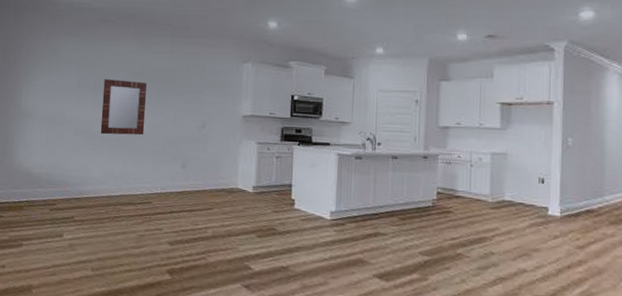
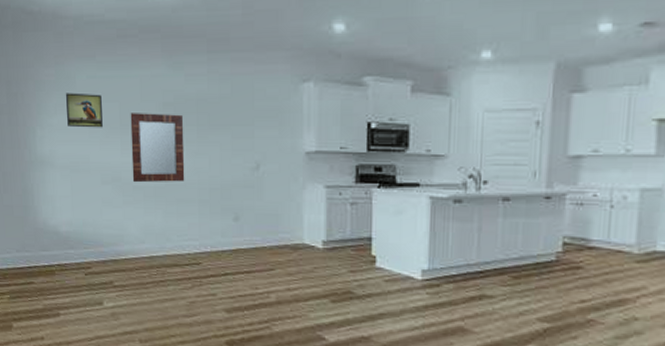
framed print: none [50,61,82,90] -> present [65,92,103,128]

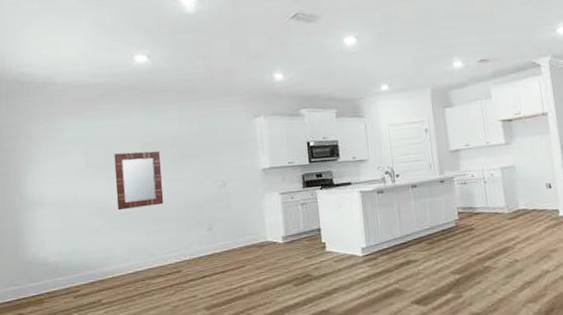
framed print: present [65,92,103,128] -> none [54,142,89,171]

